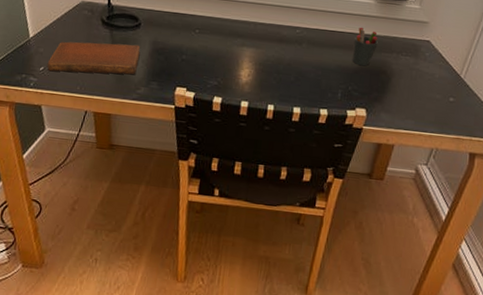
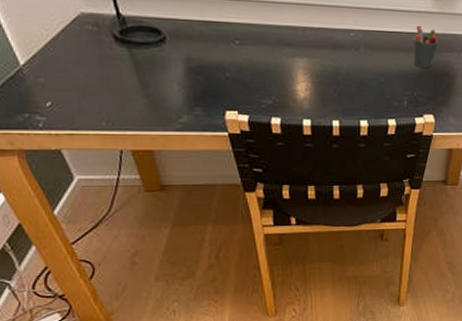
notebook: present [47,41,140,75] -> none [54,64,174,107]

